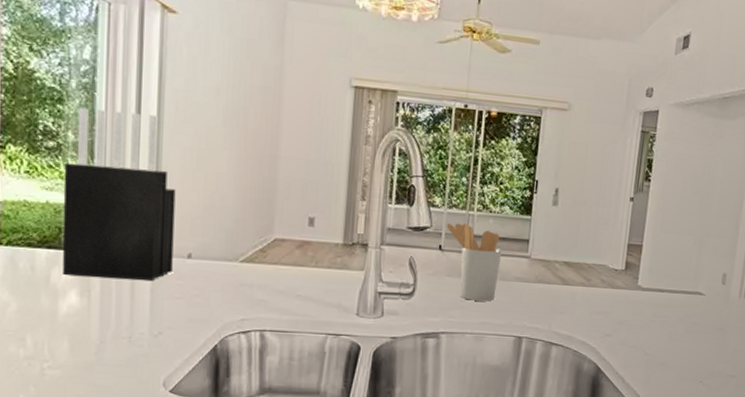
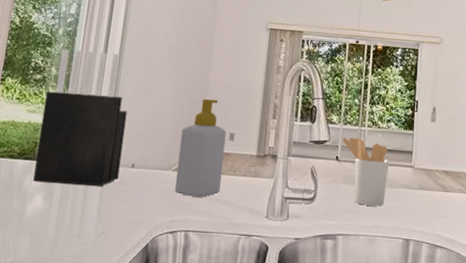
soap bottle: none [244,174,304,294] -> present [174,98,226,198]

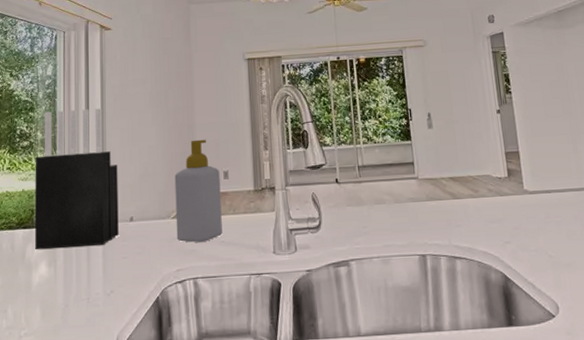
utensil holder: present [342,137,390,206] -> none [339,156,394,226]

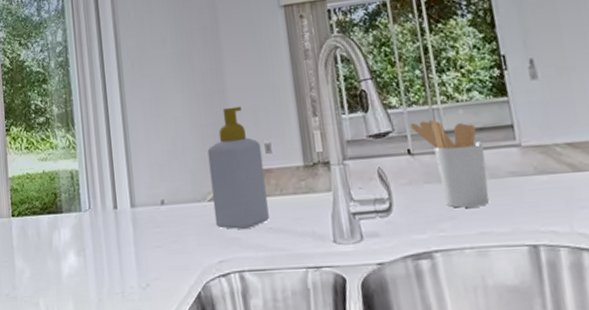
knife block: present [34,108,119,250] -> none [53,75,150,238]
utensil holder: none [339,156,394,226] -> present [410,120,490,208]

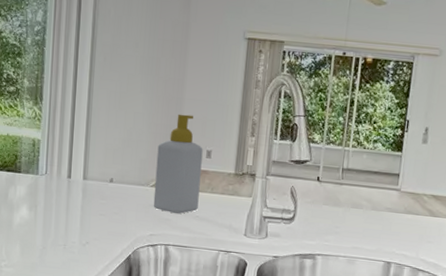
utensil holder: present [410,120,490,208] -> none [324,157,375,229]

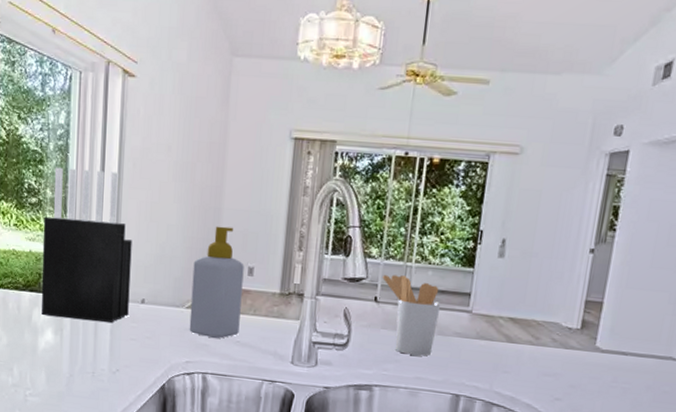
knife block: none [17,59,102,200] -> present [41,167,132,322]
utensil holder: none [324,157,375,229] -> present [382,274,441,356]

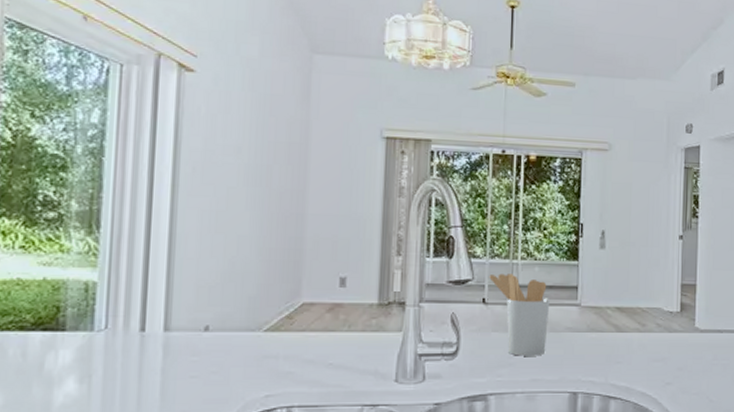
knife block: present [41,167,132,322] -> none [59,174,192,361]
soap bottle: present [189,226,244,339] -> none [268,234,335,364]

